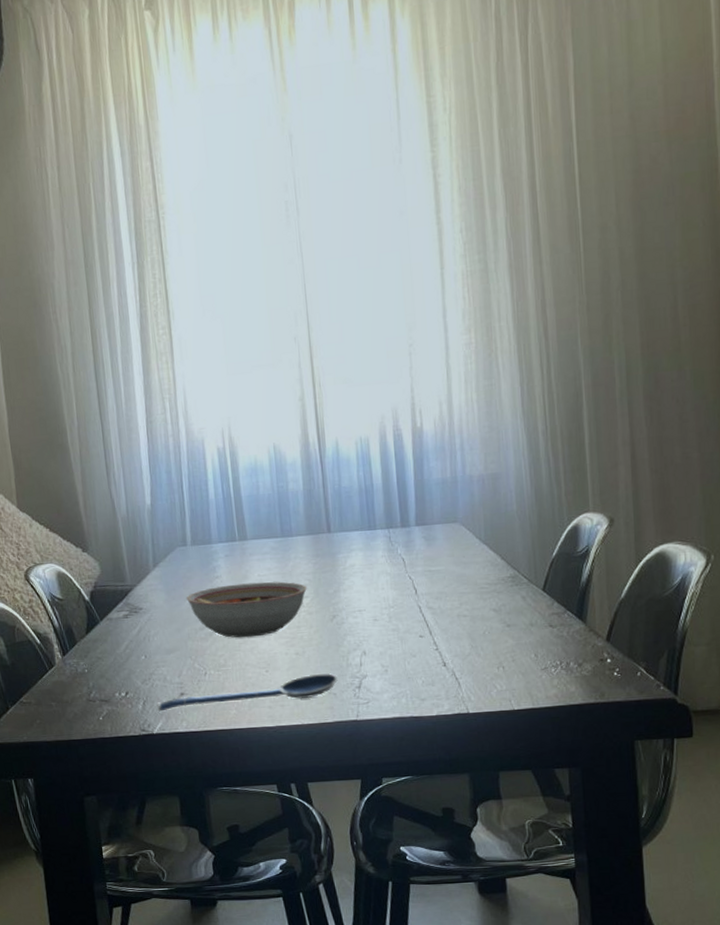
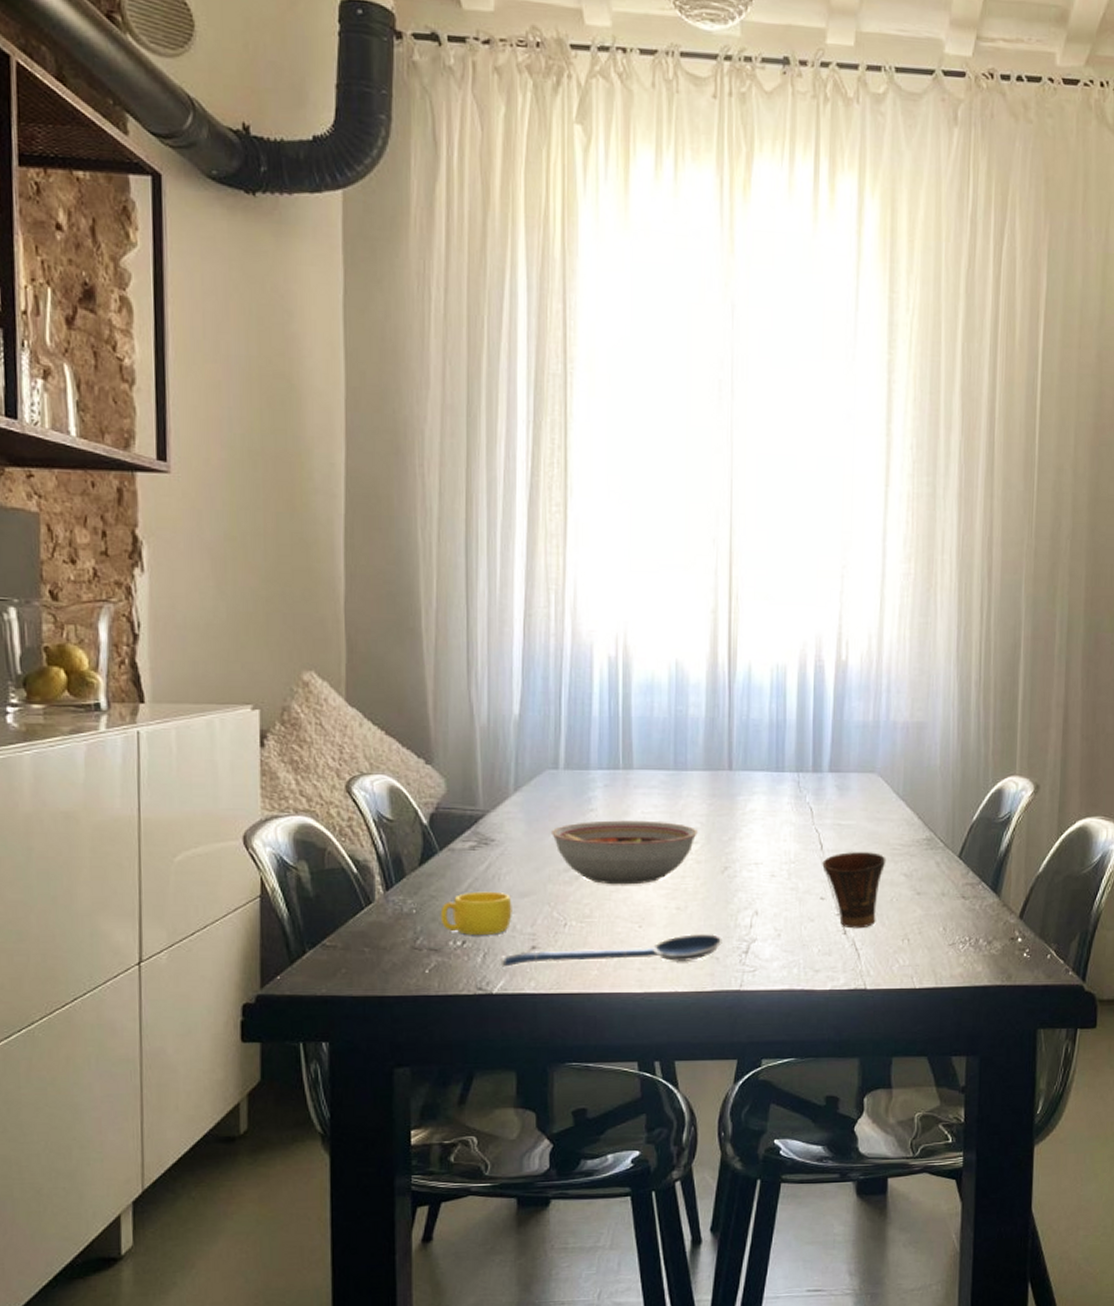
cup: none [106,650,163,687] -> present [440,891,512,935]
cup: none [418,592,476,661] -> present [822,852,887,929]

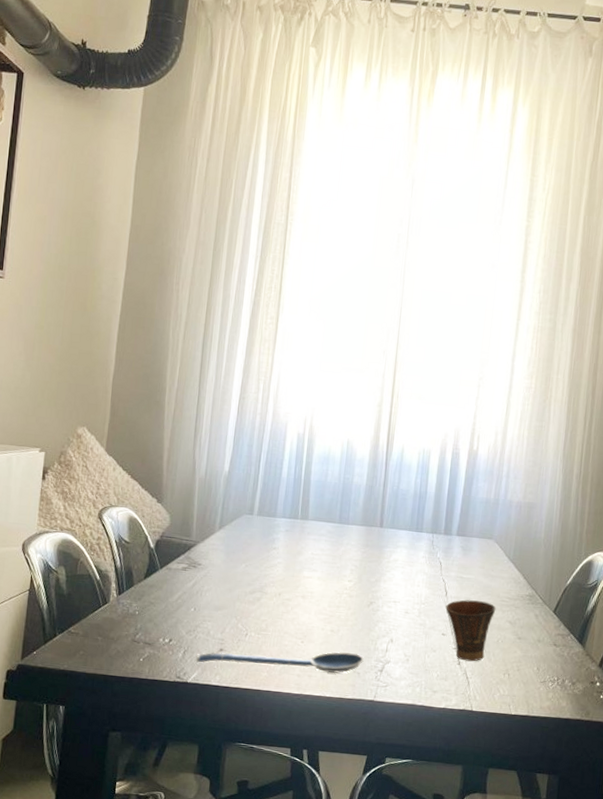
cup: present [440,891,512,935] -> none [155,602,209,637]
bowl: present [552,820,697,885] -> none [243,557,352,609]

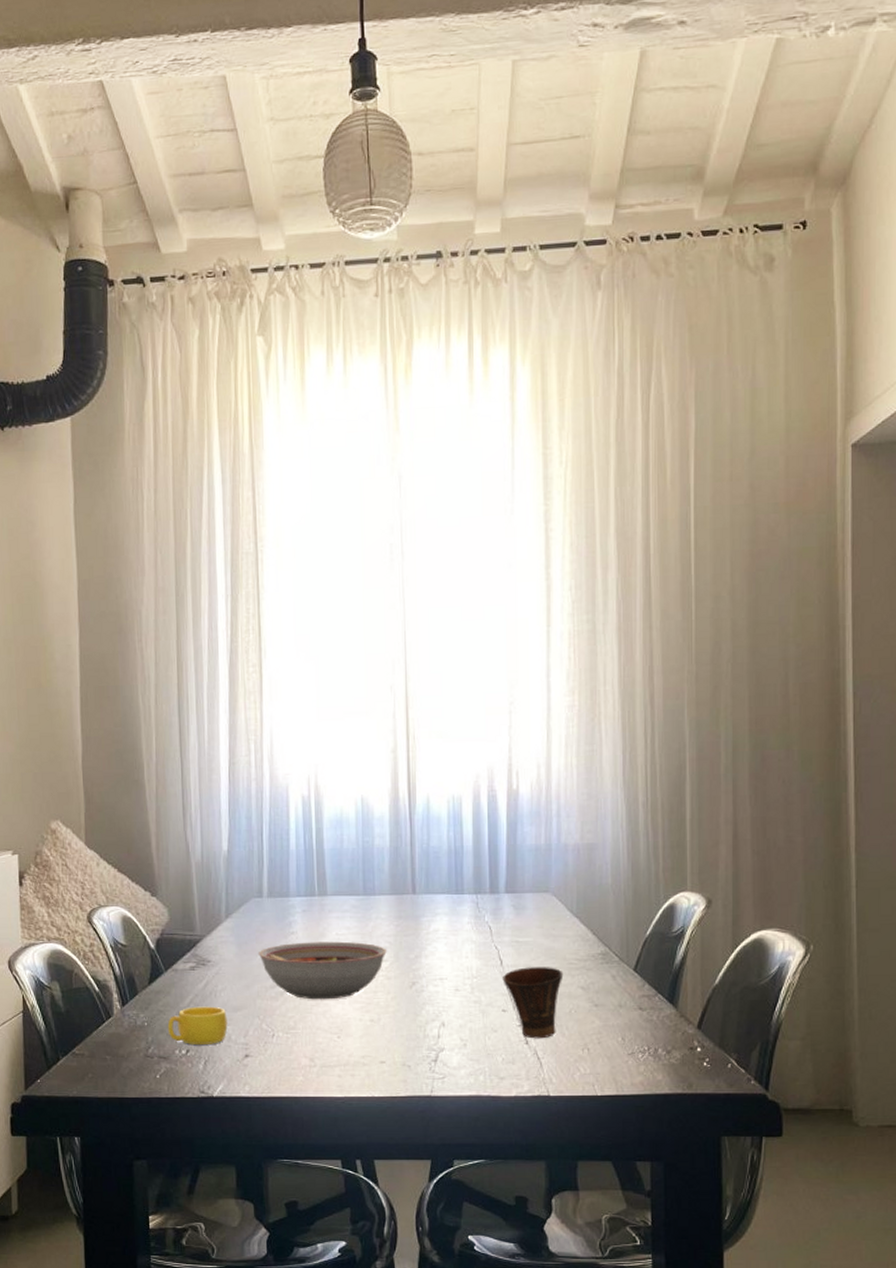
cup: none [155,602,209,637] -> present [167,1006,228,1044]
spoon: present [195,651,365,673] -> none [219,1043,414,1073]
bowl: none [243,557,352,609] -> present [259,941,387,1000]

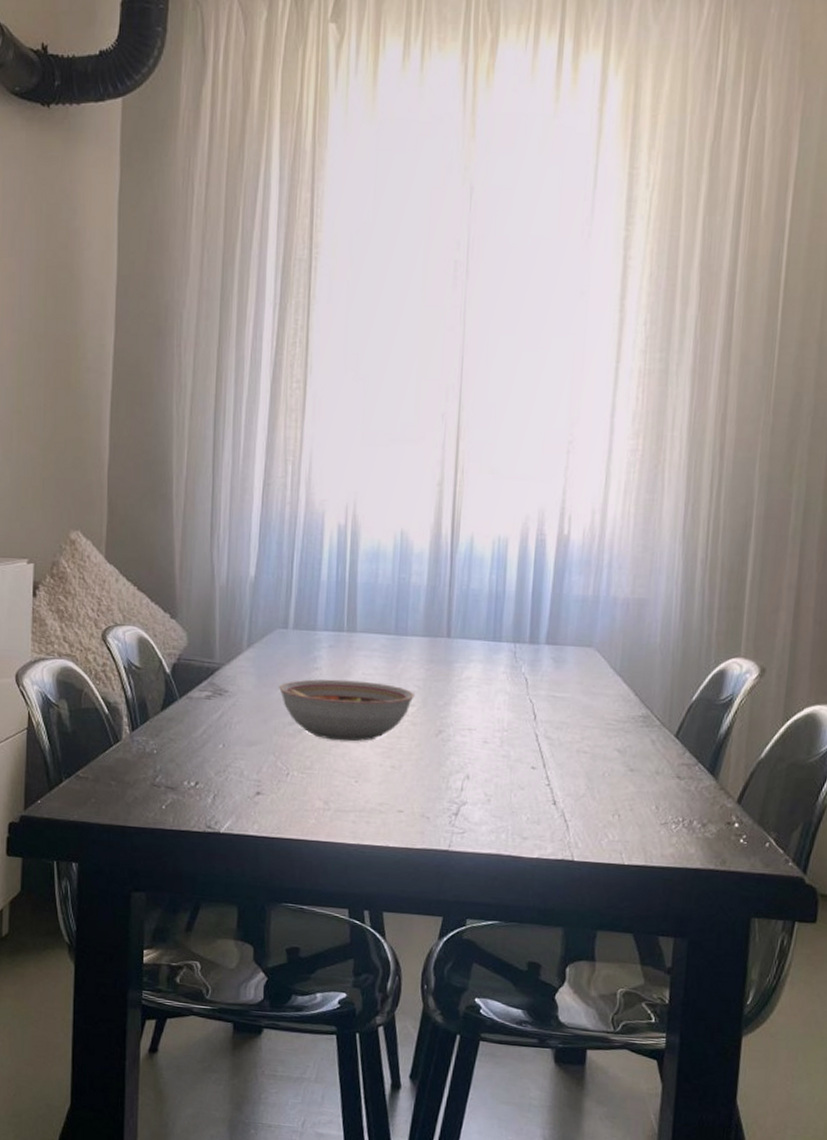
cup: present [167,1006,228,1044] -> none [177,737,241,778]
cup: present [502,967,564,1039] -> none [535,724,600,801]

